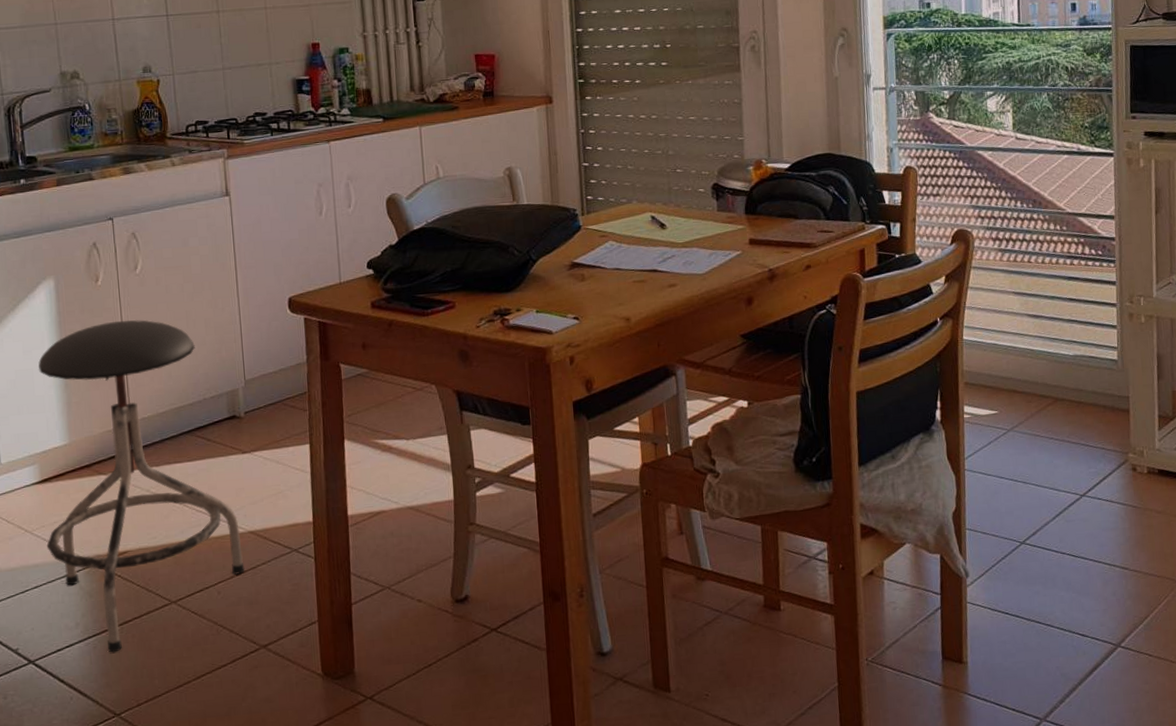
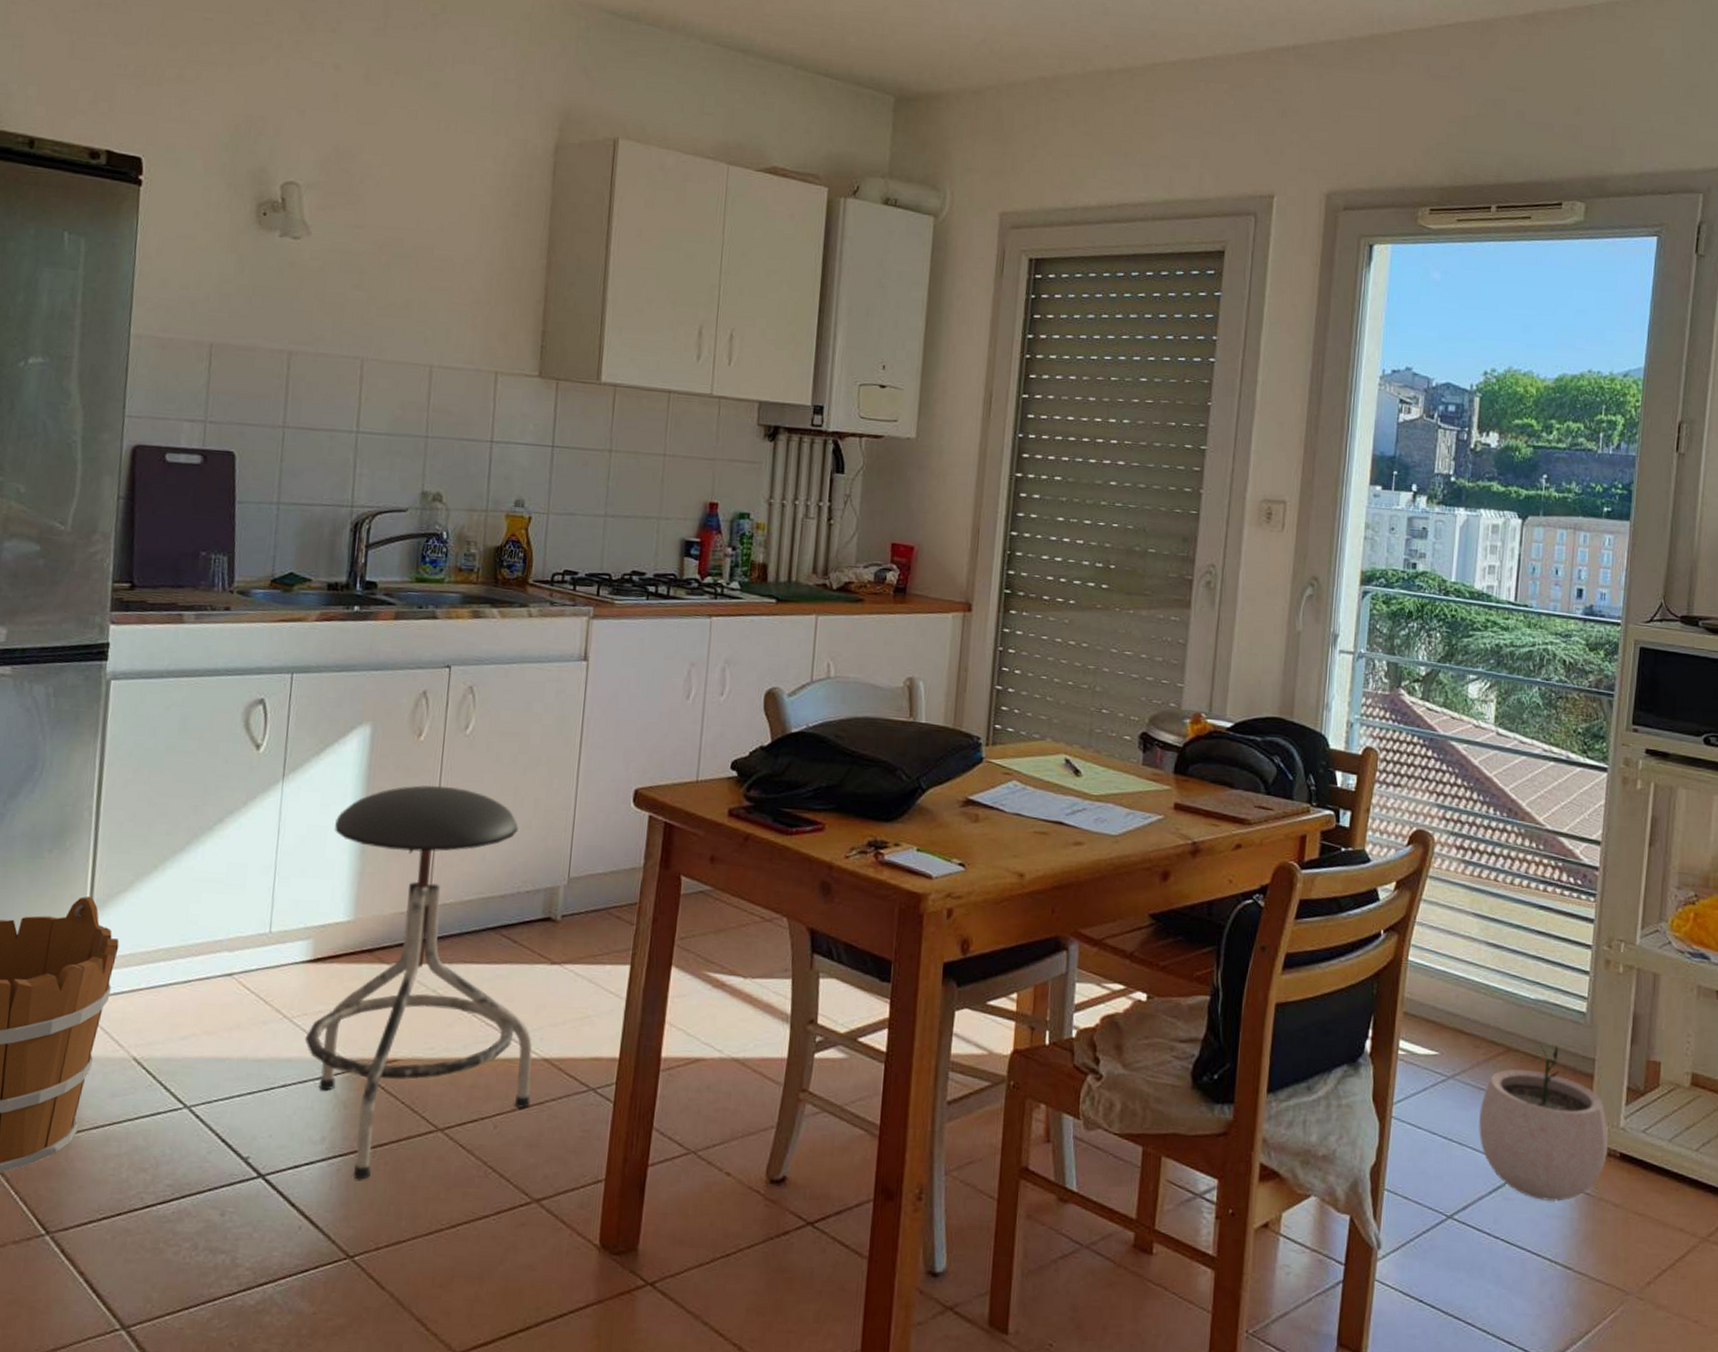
plant pot: none [1037,391,1148,518] -> present [1478,1046,1609,1202]

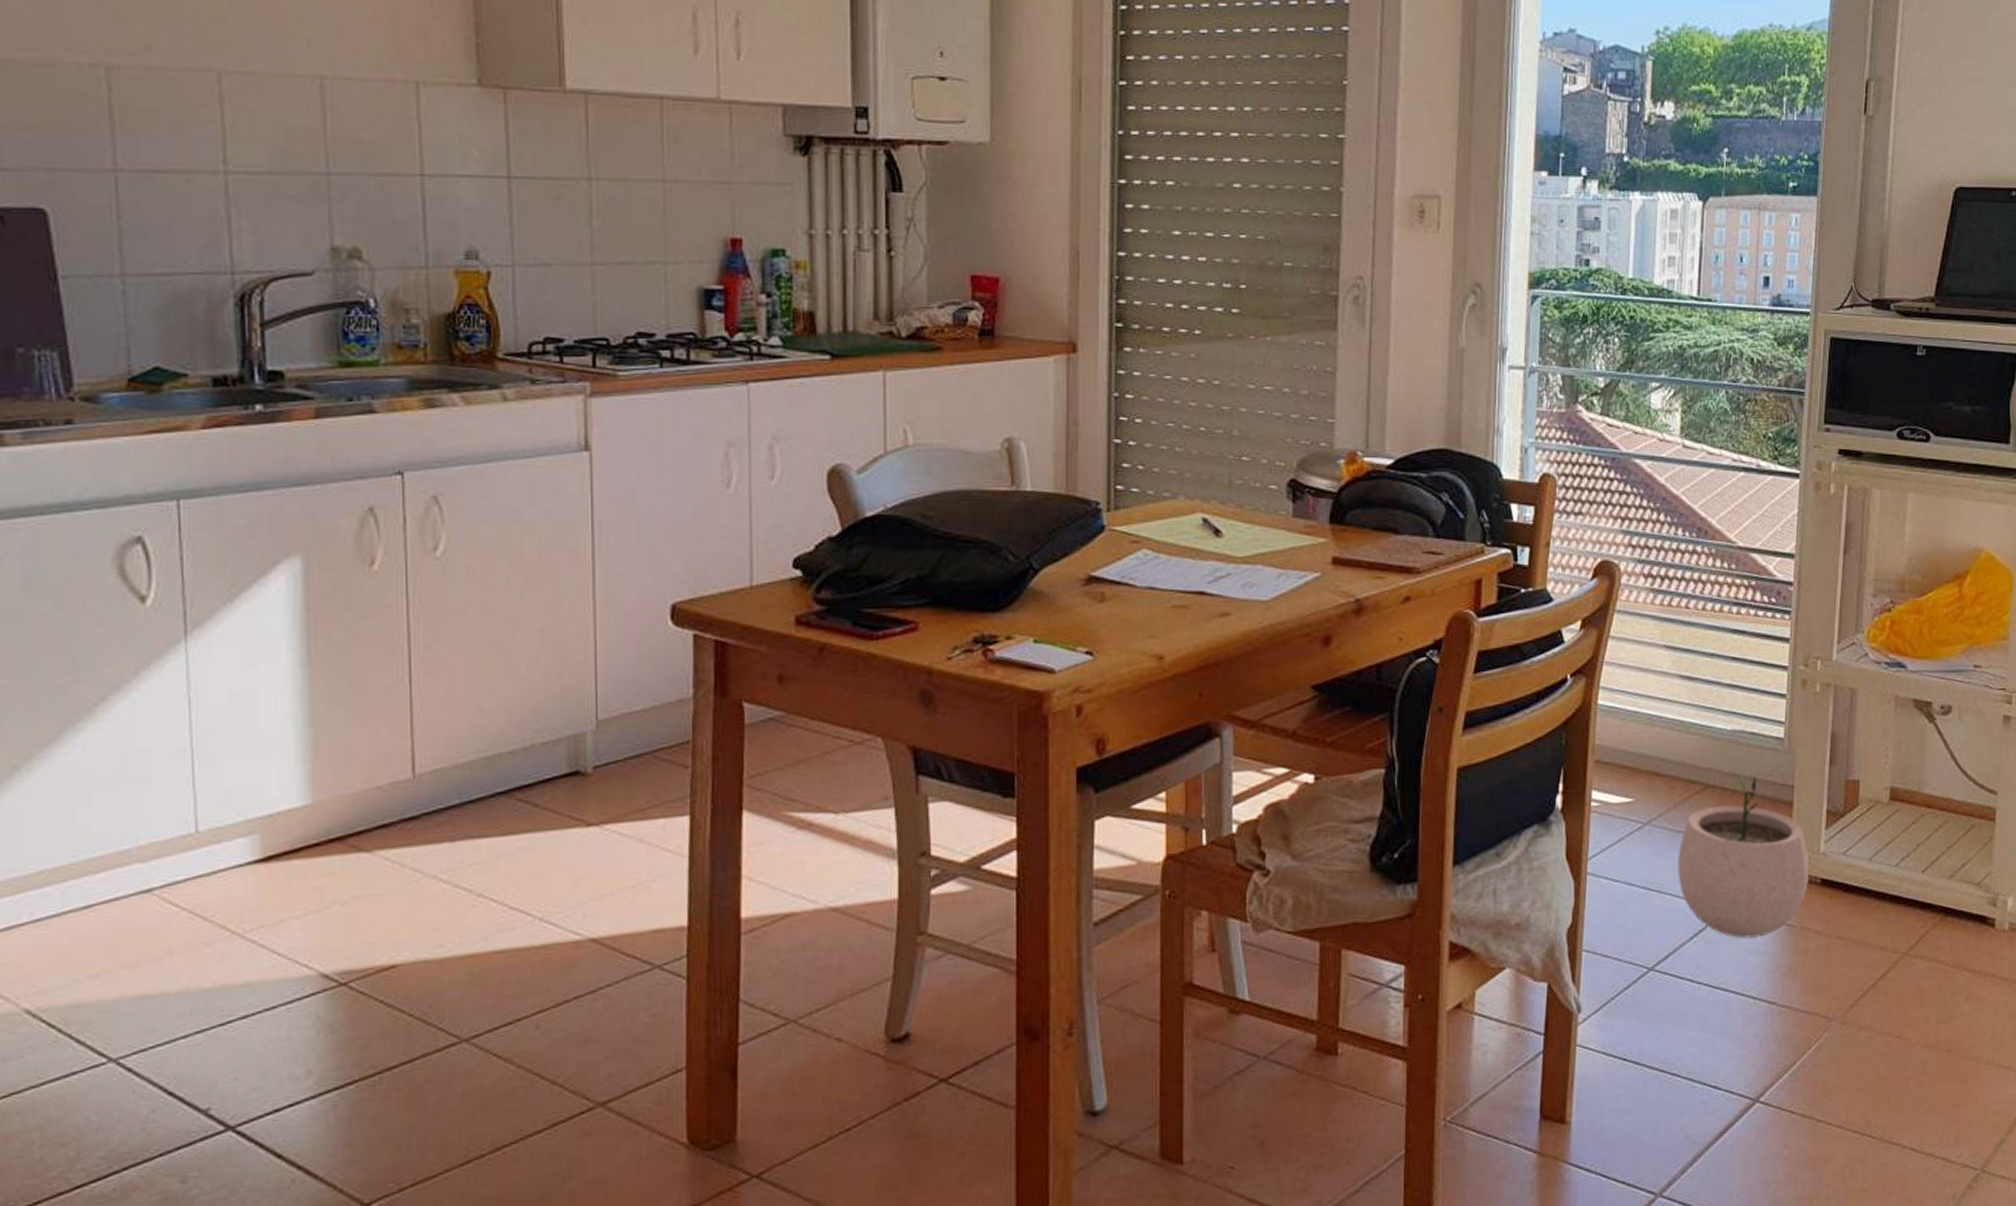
stool: present [304,785,533,1180] -> none [265,624,579,1114]

